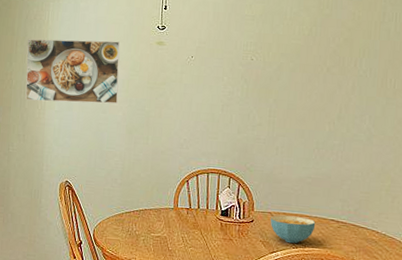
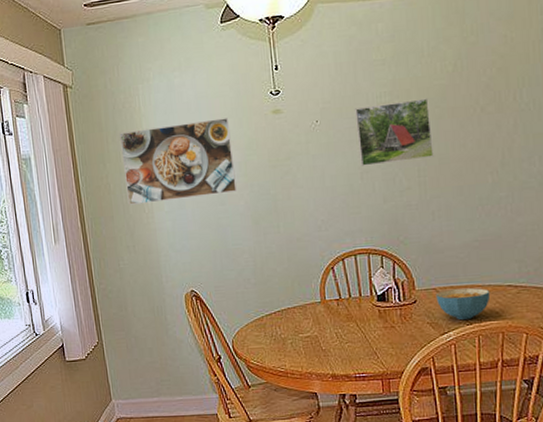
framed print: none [223,51,286,102] -> present [354,98,434,166]

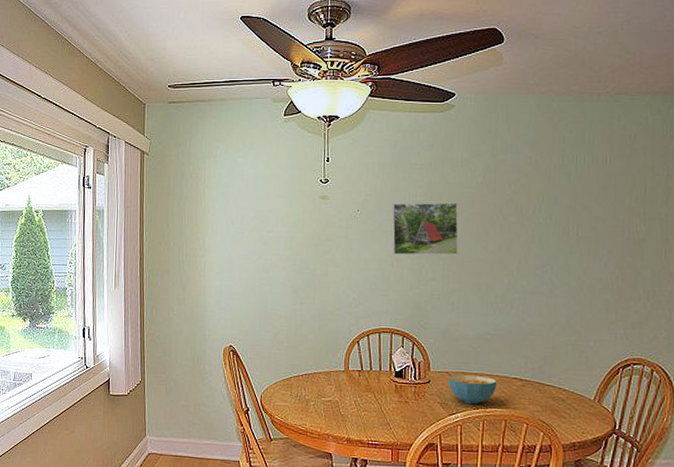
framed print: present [120,118,237,205] -> none [183,197,282,263]

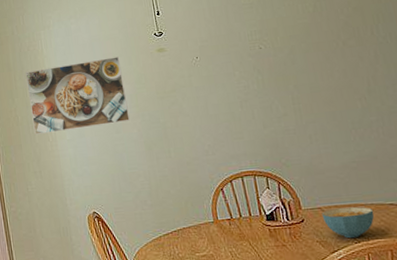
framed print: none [183,197,282,263] -> present [26,56,130,135]
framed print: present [392,202,459,255] -> none [229,35,305,96]

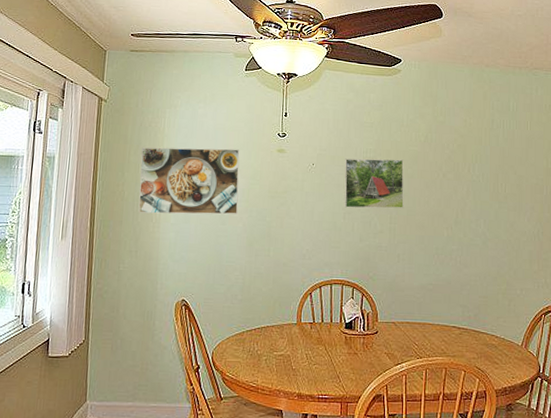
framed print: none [229,35,305,96] -> present [344,158,404,209]
cereal bowl: present [321,206,375,238] -> none [394,324,438,353]

